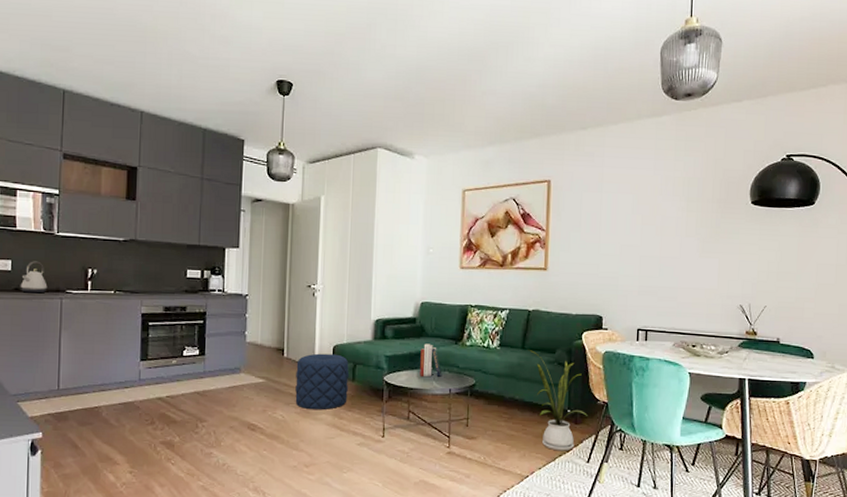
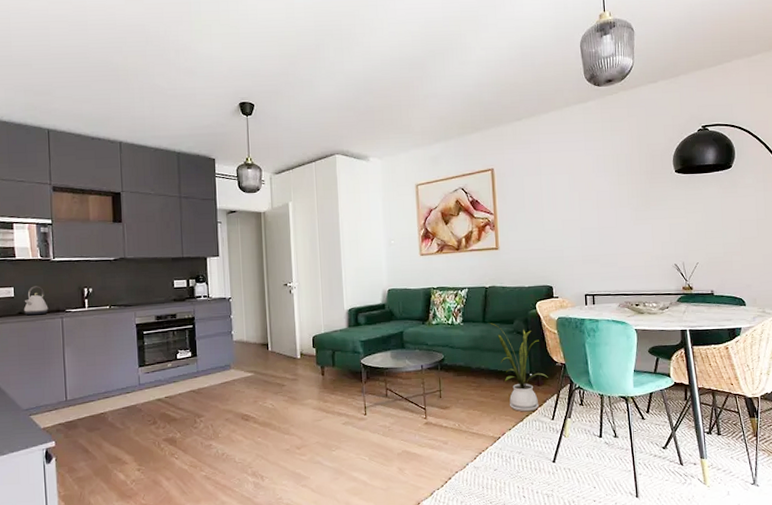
pouf: present [295,353,349,409] -> none [280,343,330,396]
books: present [420,343,443,378] -> none [392,326,414,357]

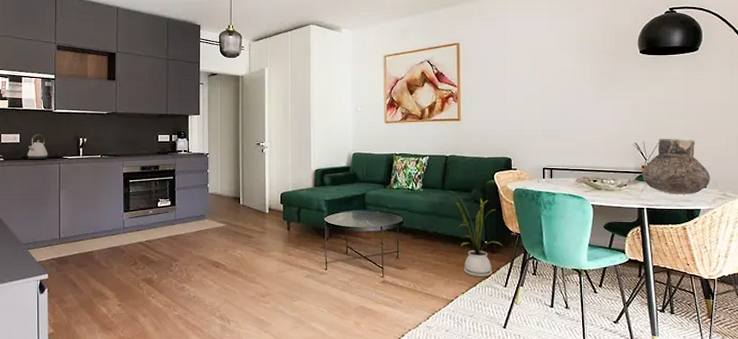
vase: none [683,257,750,314] -> present [642,138,711,194]

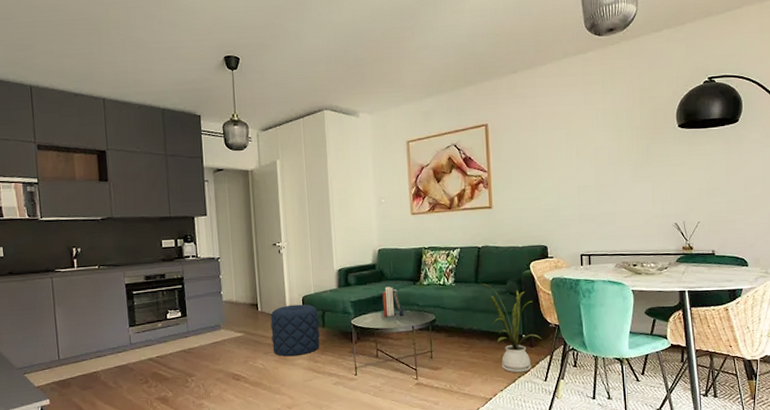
kettle: present [27,134,48,160] -> none [13,245,38,276]
pouf: none [251,200,295,247] -> present [270,304,320,356]
books: none [355,188,374,217] -> present [382,286,405,318]
vase: present [642,138,711,194] -> none [682,216,753,275]

